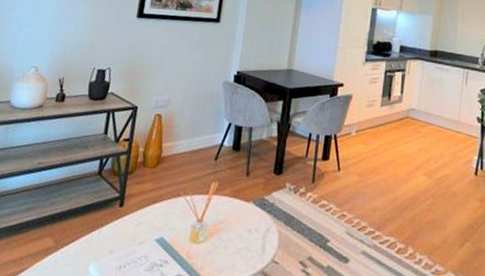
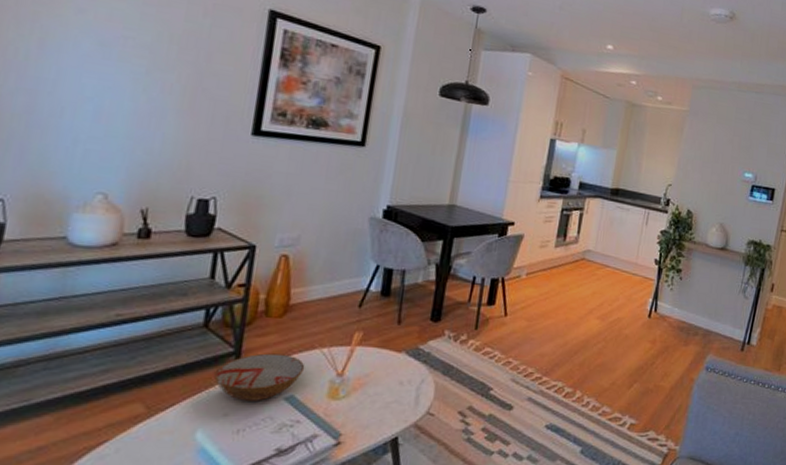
bowl: none [104,198,173,241] -> present [214,353,305,401]

